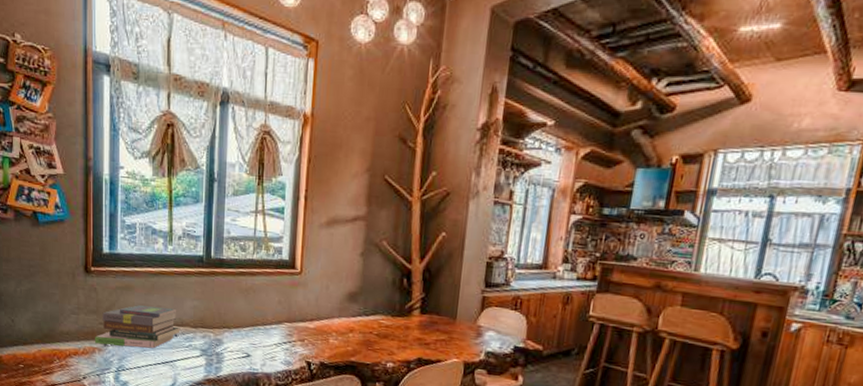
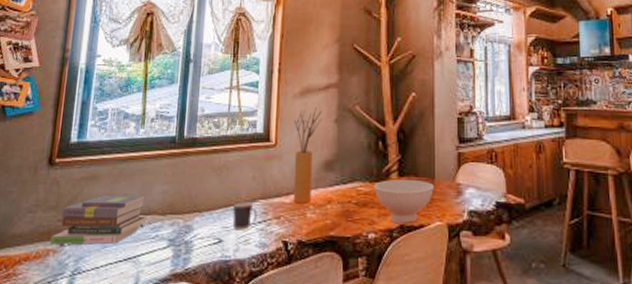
mug: none [259,323,283,348] -> present [232,202,258,230]
vase: none [316,239,348,332] -> present [293,107,322,205]
bowl: none [395,316,456,359] -> present [374,180,435,225]

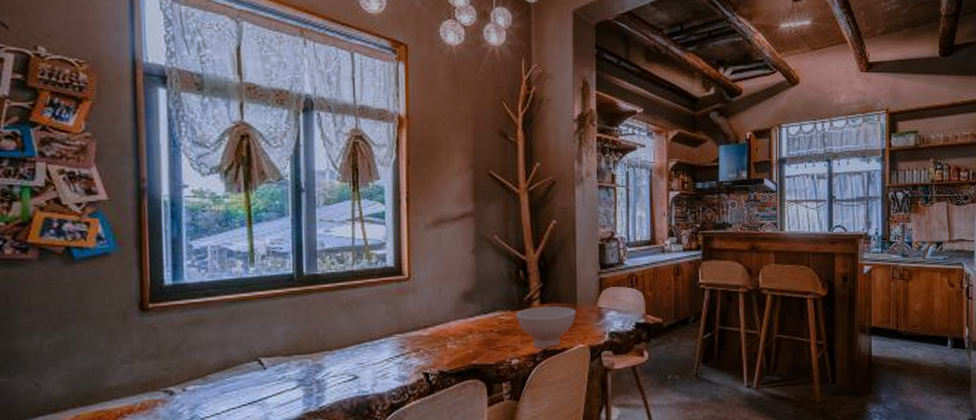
books: present [49,195,147,245] -> none [155,337,270,395]
mug: present [232,202,258,230] -> none [367,338,395,366]
vase: present [293,107,322,205] -> none [427,238,458,337]

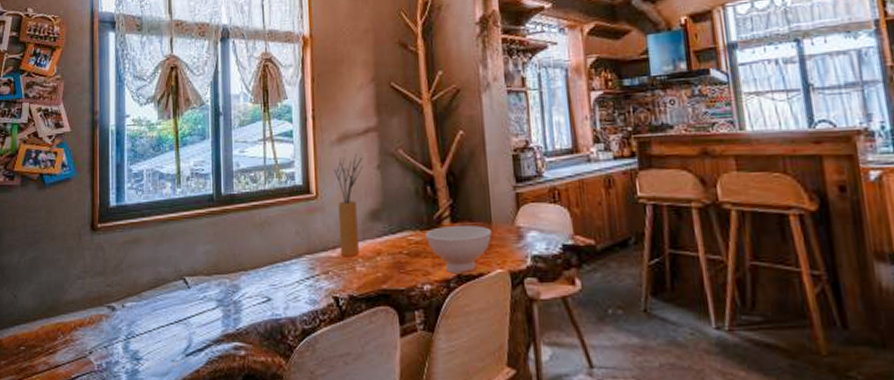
vase: none [427,238,458,337] -> present [333,154,363,259]

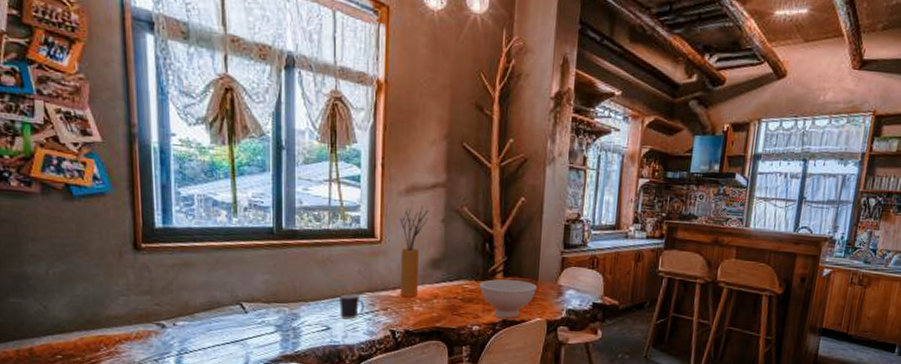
mug: none [279,258,305,287] -> present [340,294,365,319]

